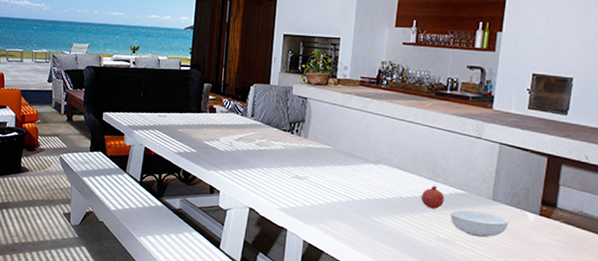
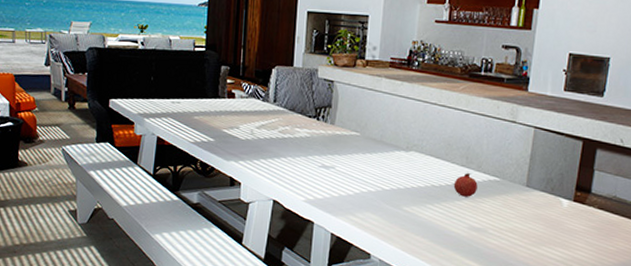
serving bowl: present [450,209,509,238] -> none [483,197,543,226]

